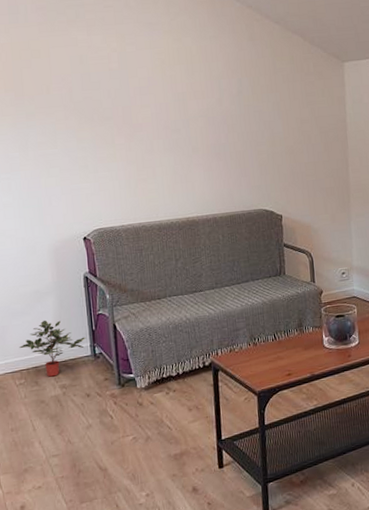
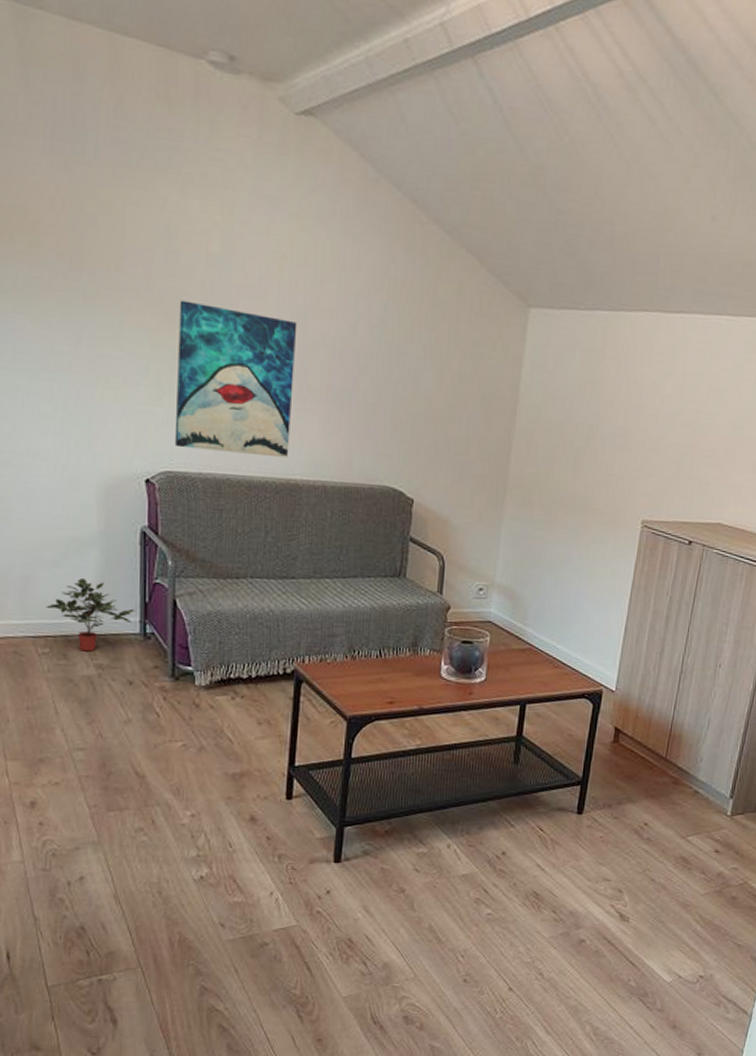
wall art: none [94,104,186,210] -> present [174,300,298,457]

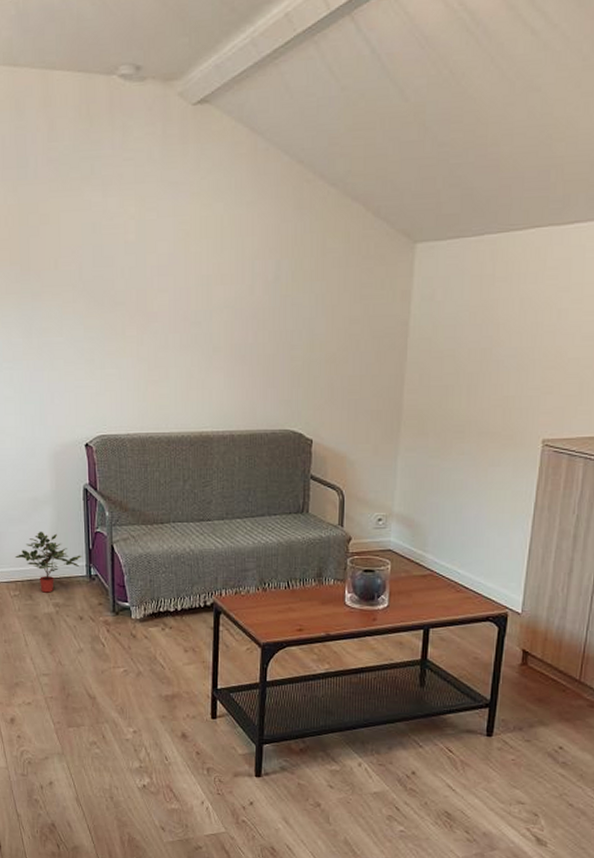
wall art: present [174,300,298,457] -> none [105,286,203,414]

